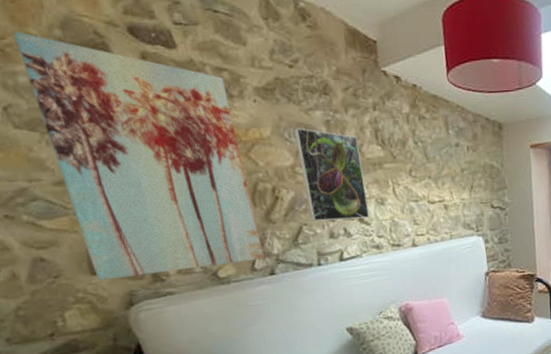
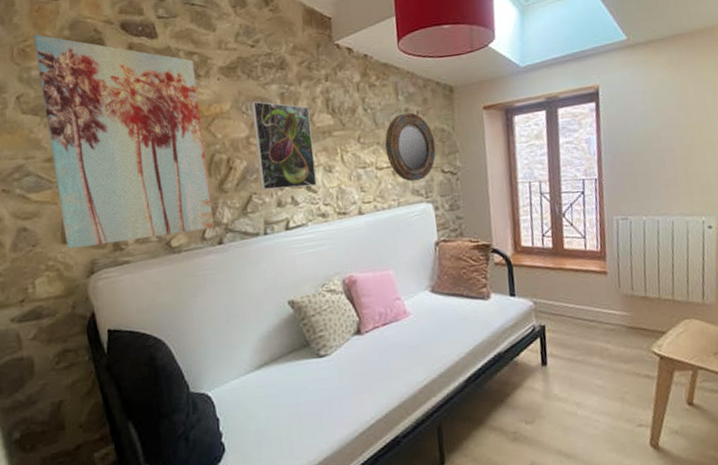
home mirror: none [436,147,486,216] -> present [385,112,436,182]

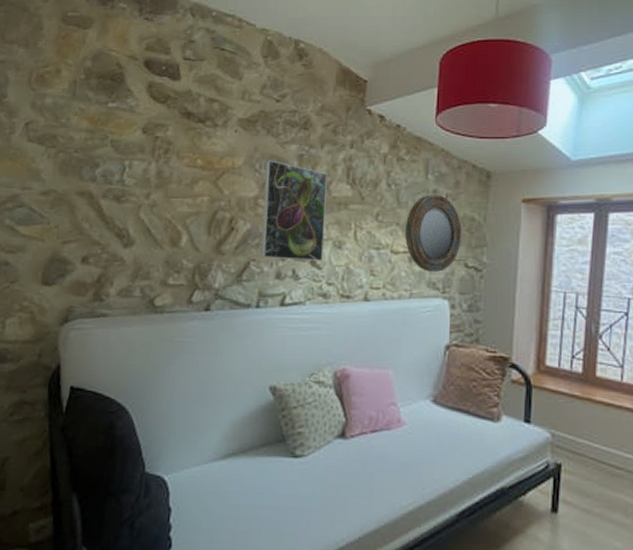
wall art: present [34,34,214,250] -> none [45,62,213,293]

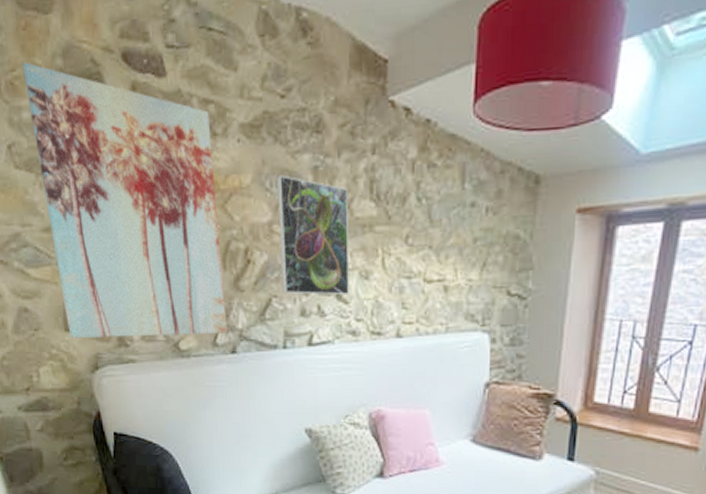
wall art: none [45,62,213,293] -> present [23,62,227,339]
home mirror: present [405,195,462,272] -> none [440,208,504,302]

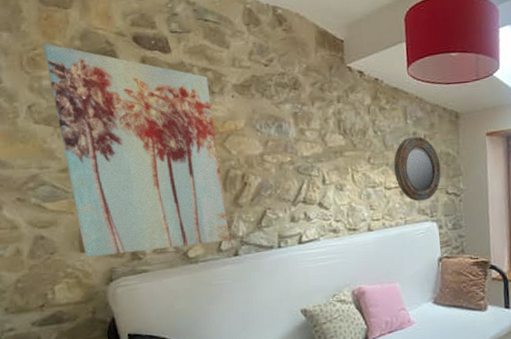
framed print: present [277,175,349,295] -> none [265,120,328,206]
home mirror: none [440,208,504,302] -> present [394,136,441,201]

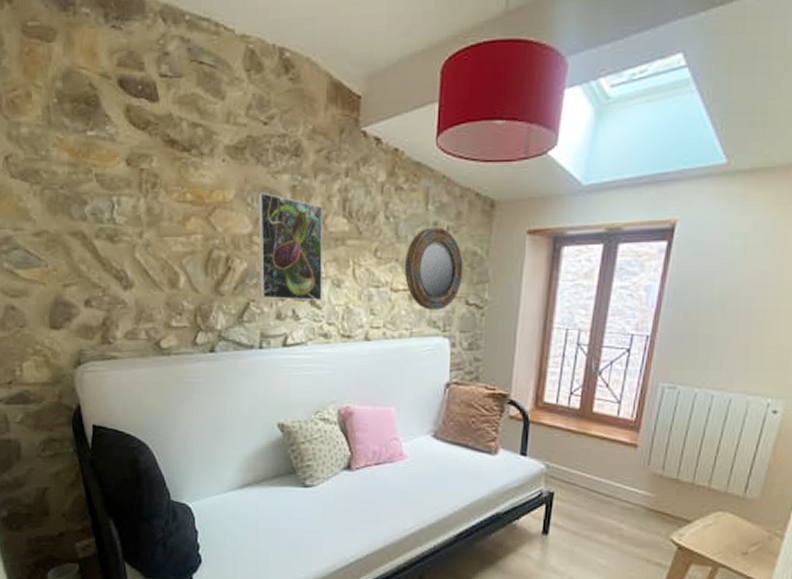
wall art: present [44,43,230,258] -> none [24,83,207,336]
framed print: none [265,120,328,206] -> present [258,192,323,300]

